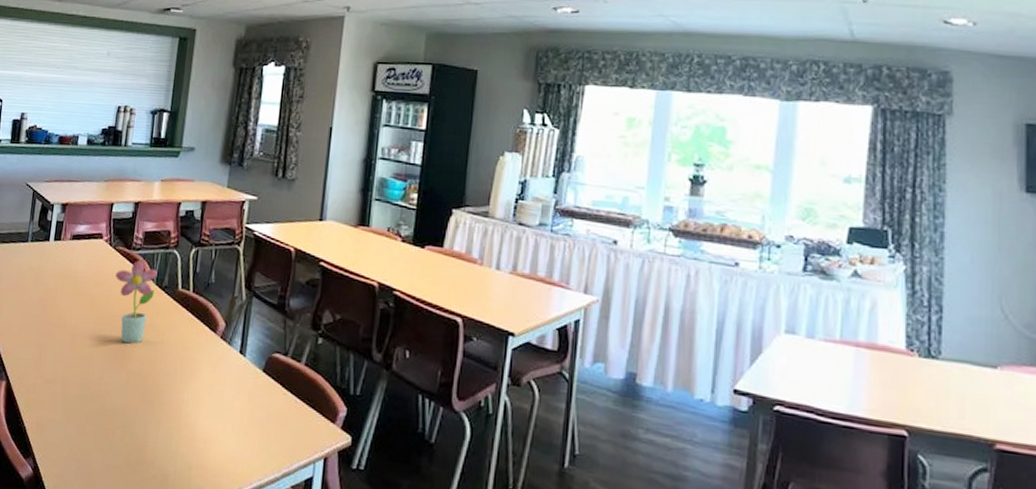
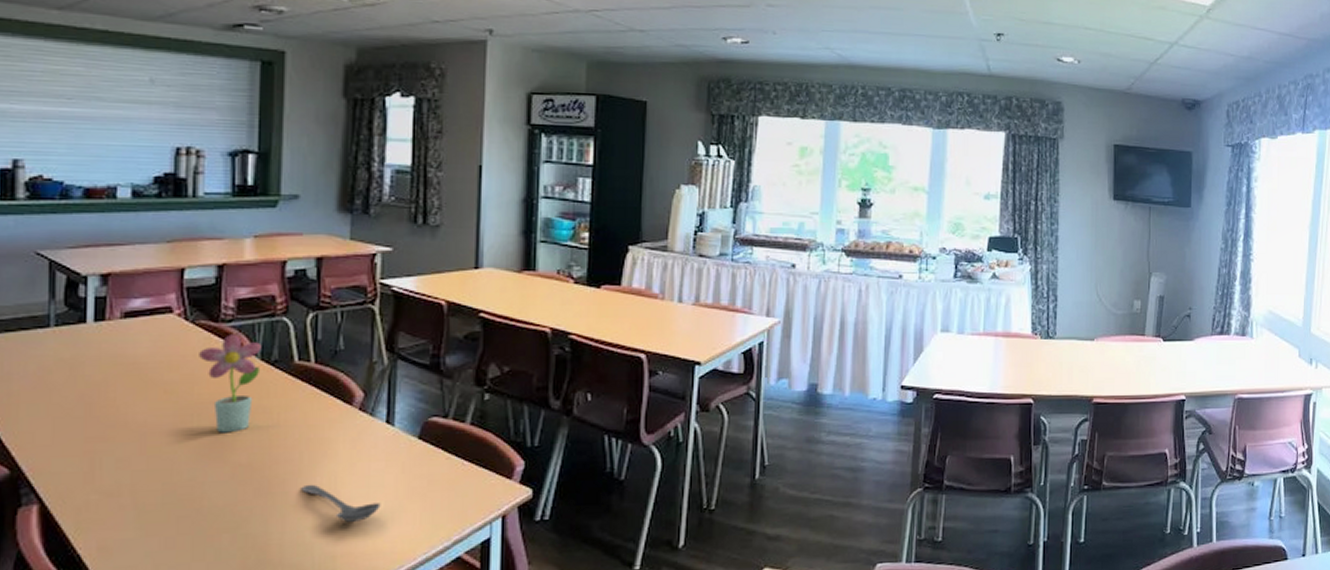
stirrer: none [173,398,229,439] -> present [301,484,381,522]

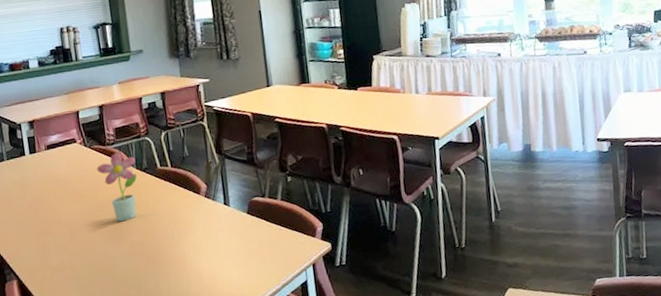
stirrer: present [301,484,381,522] -> none [176,252,230,277]

